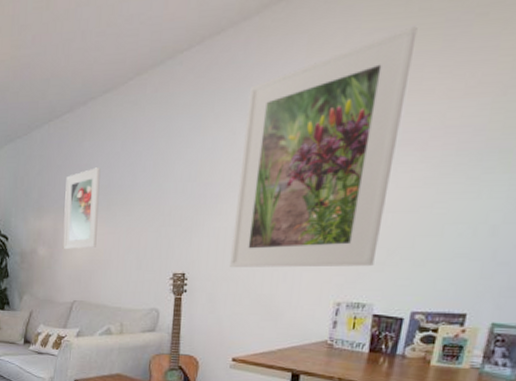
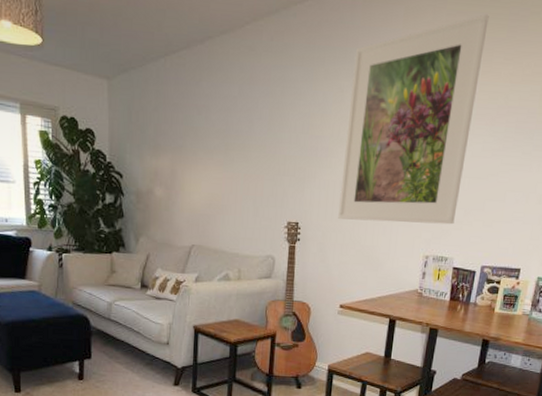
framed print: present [63,167,101,250] -> none [181,109,218,193]

